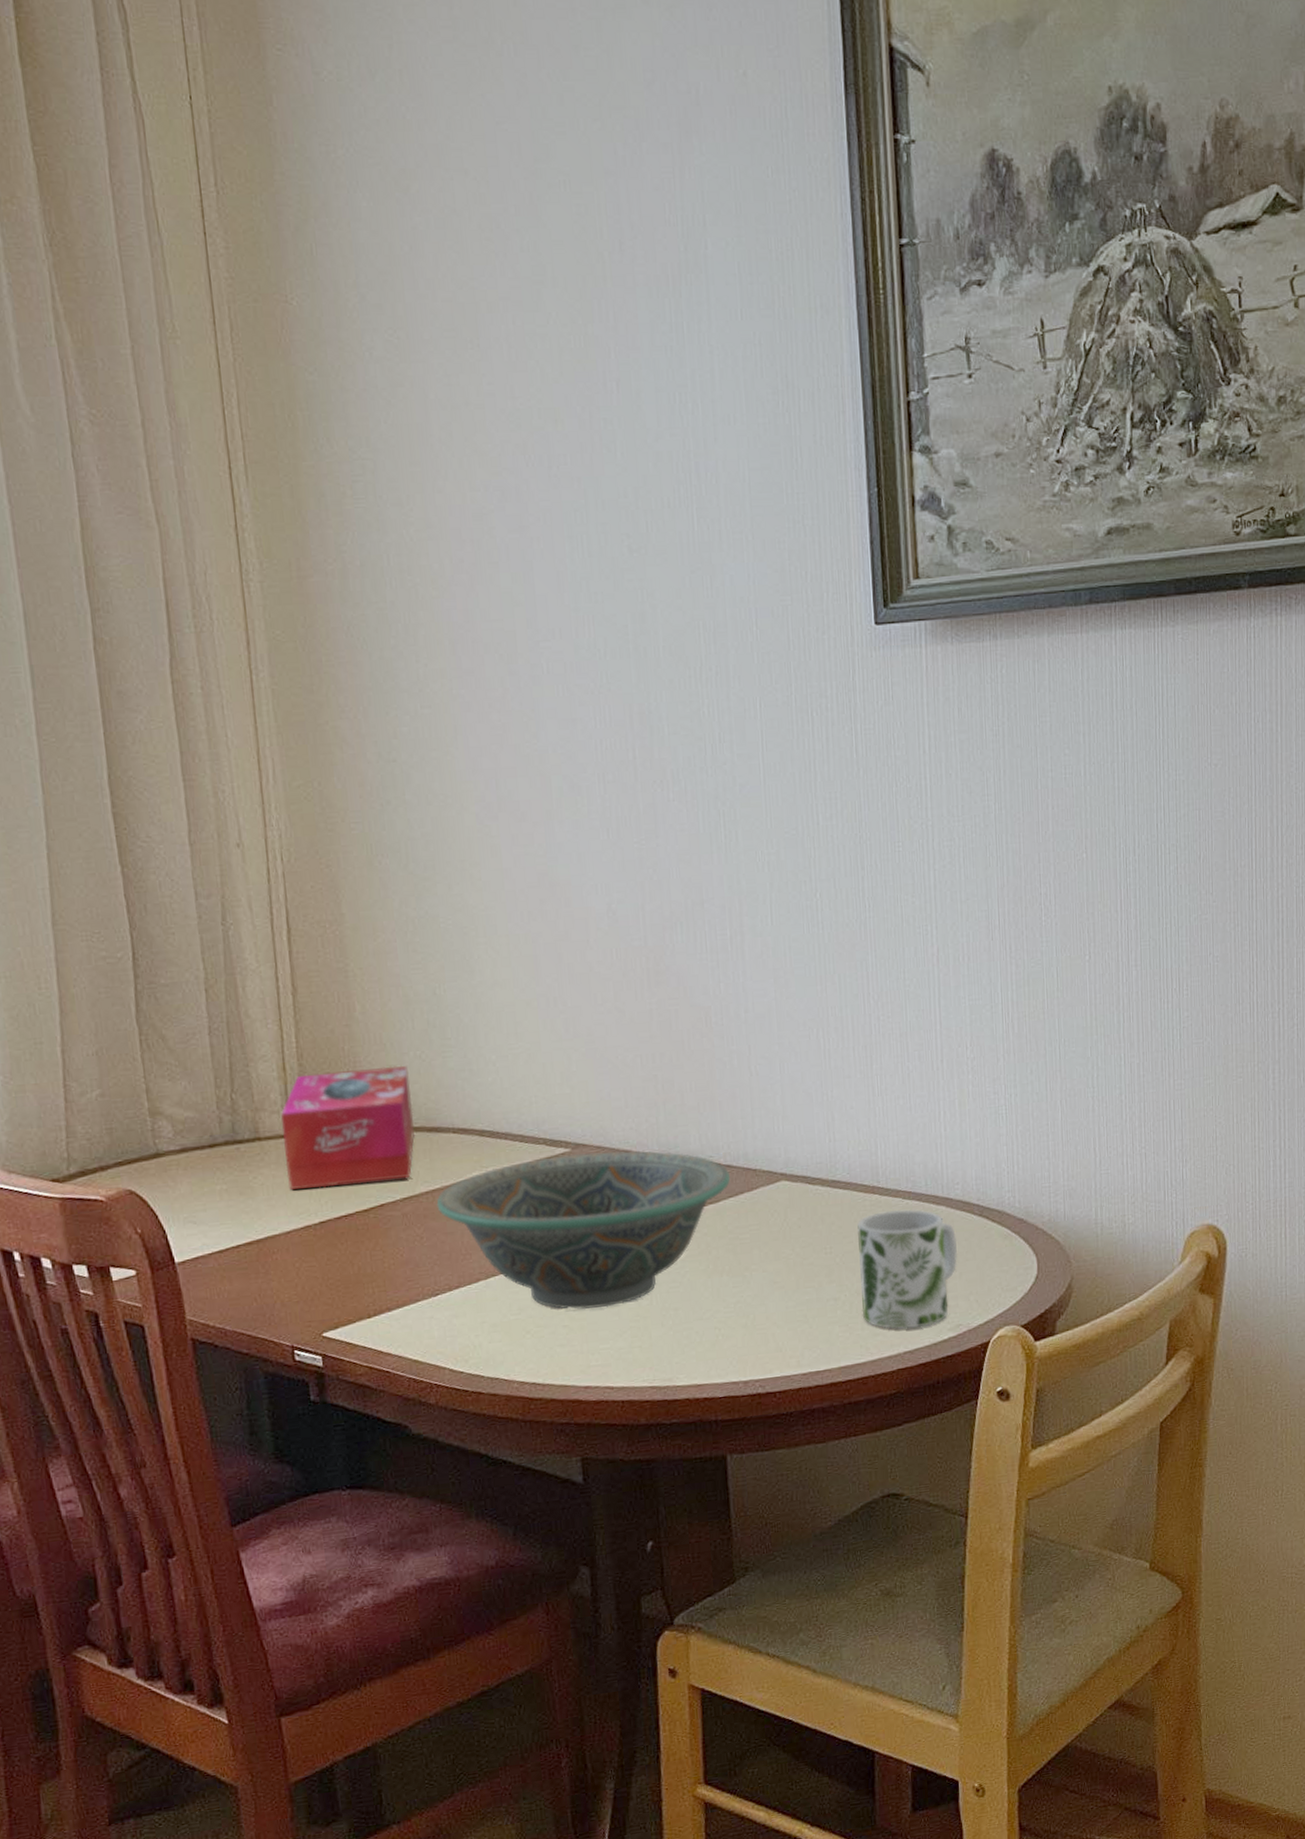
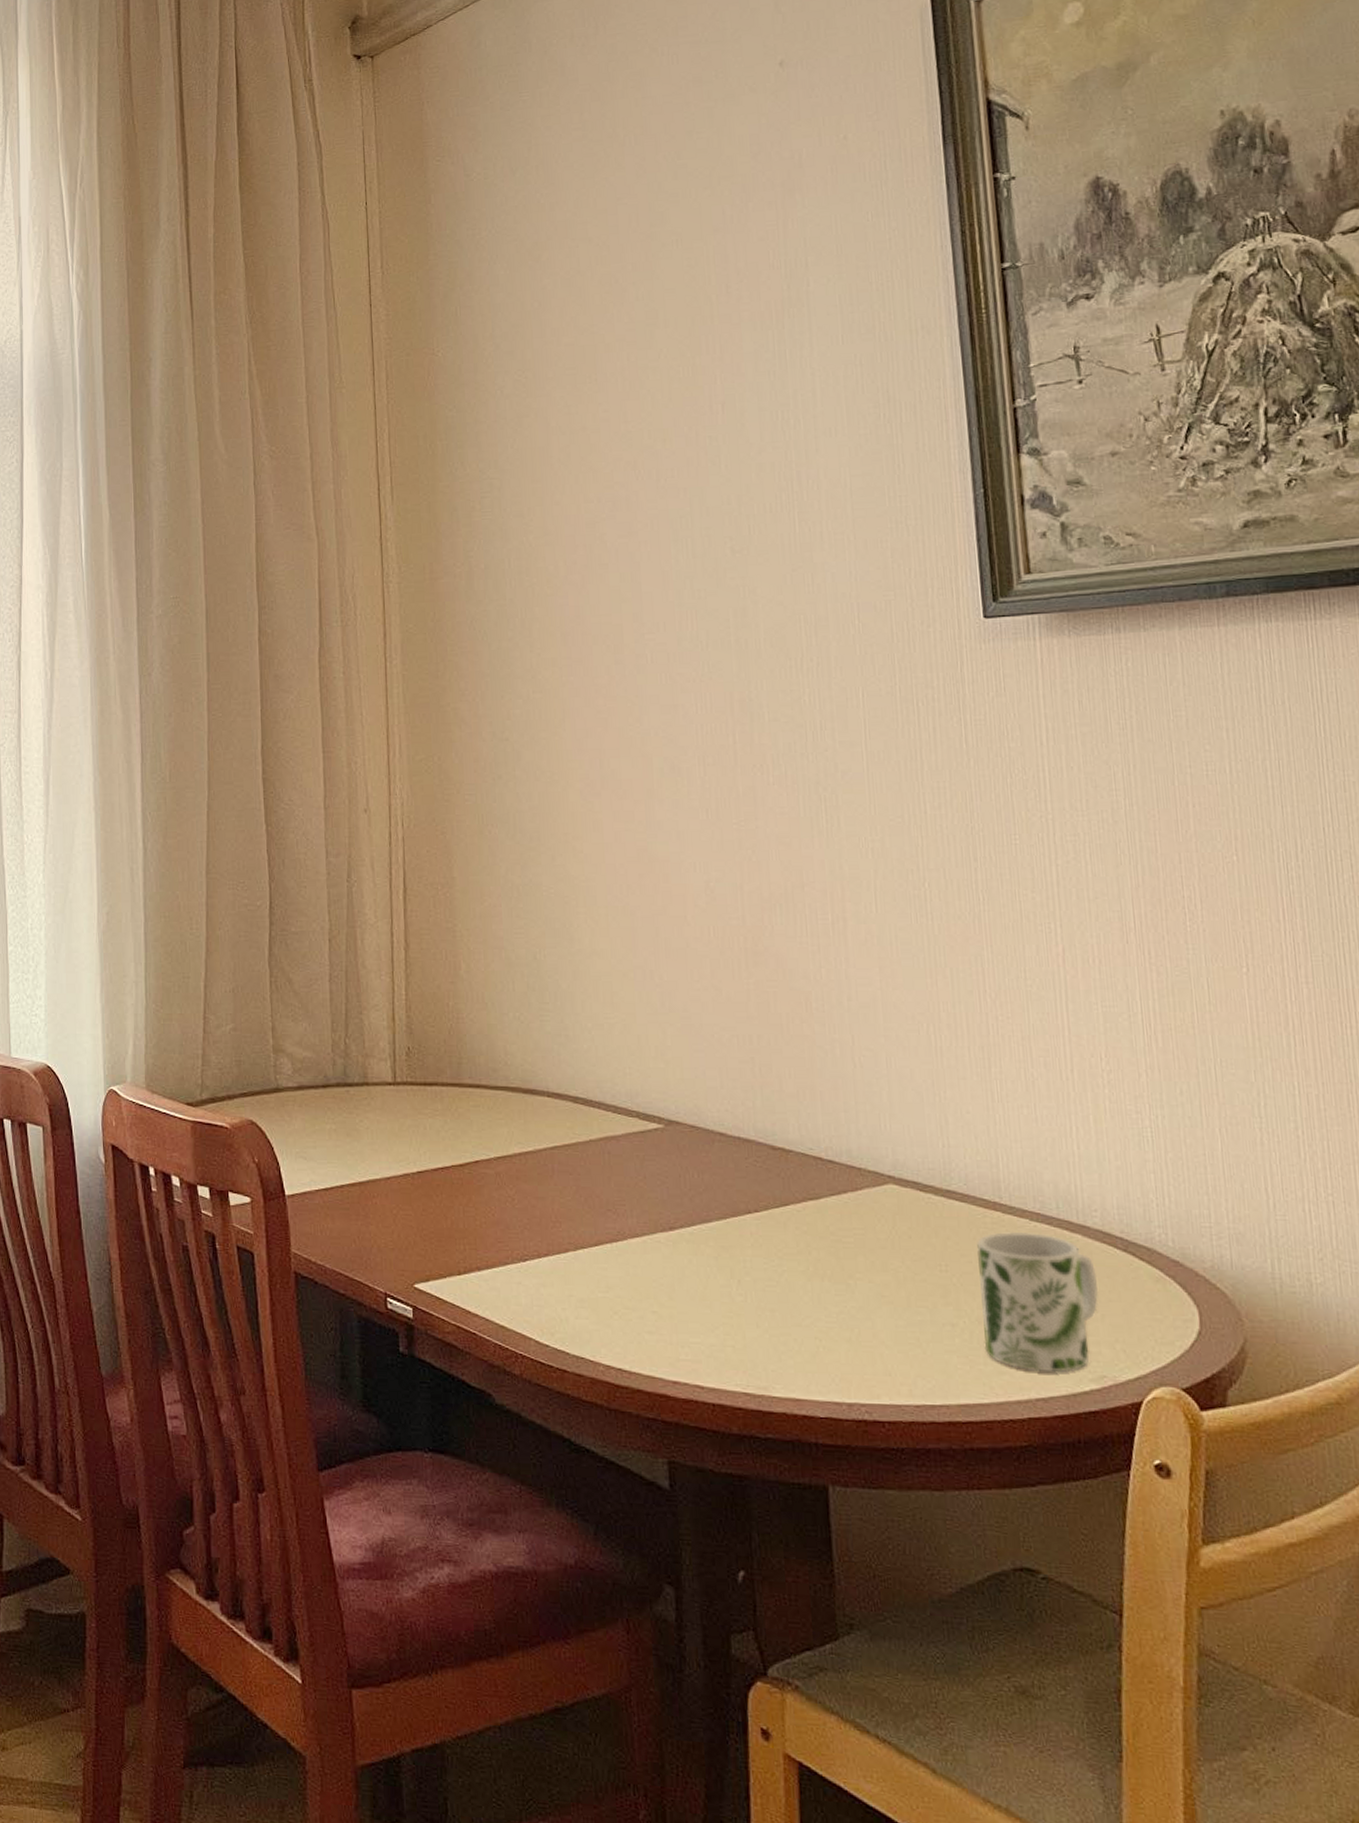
tissue box: present [281,1065,415,1190] -> none [388,1025,511,1138]
decorative bowl: present [436,1150,731,1310] -> none [529,1131,833,1298]

